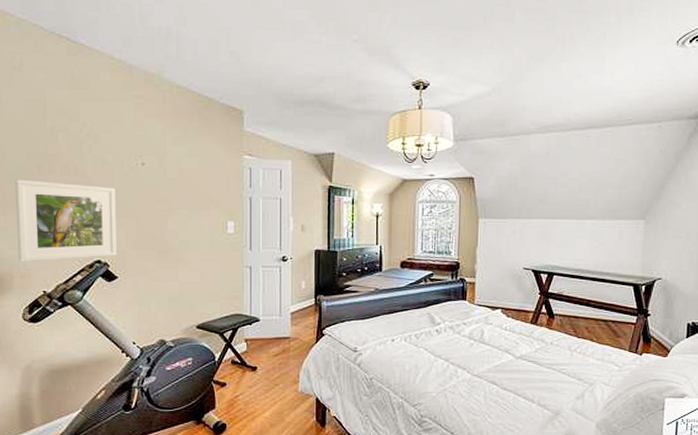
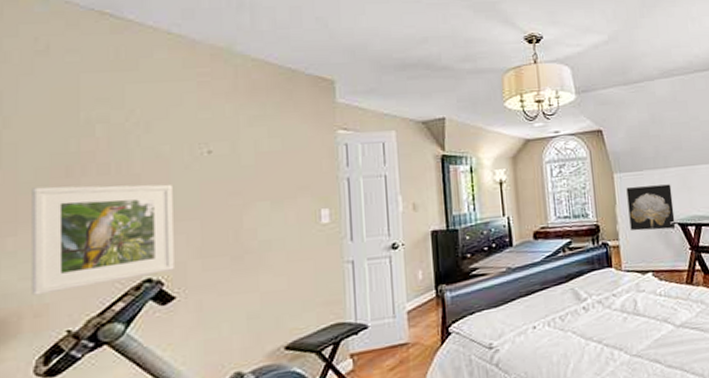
wall art: none [487,233,531,274] -> present [626,184,676,231]

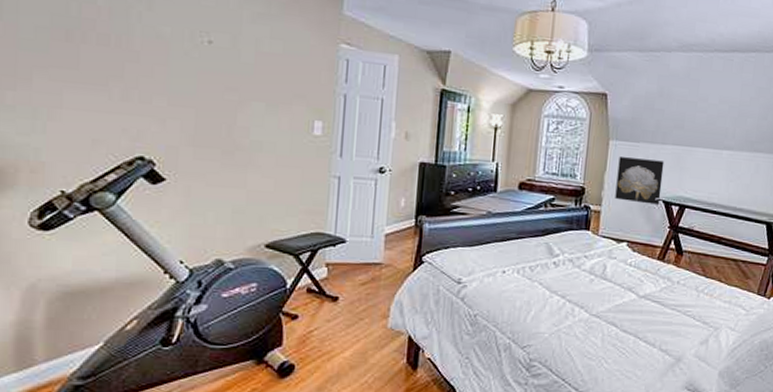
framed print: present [31,184,174,296] -> none [28,45,171,153]

